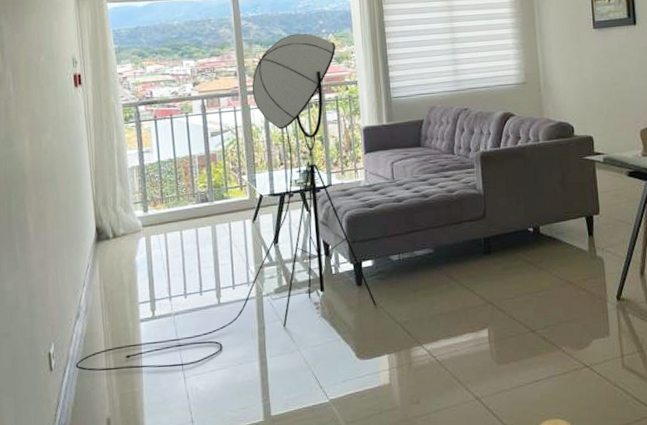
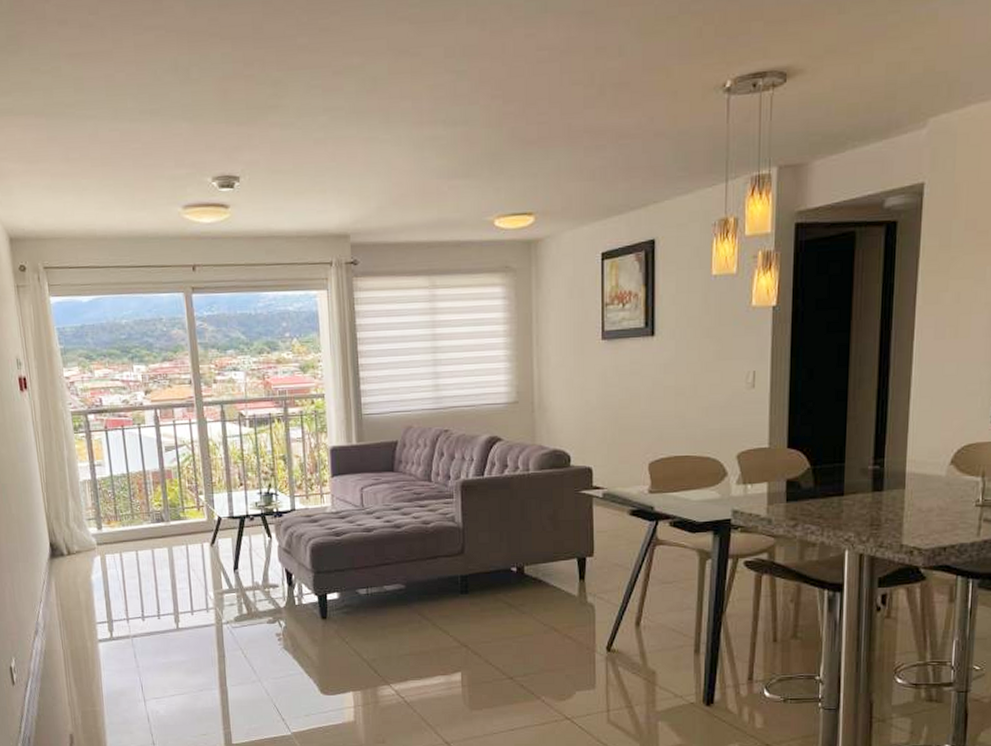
floor lamp: present [75,33,376,371] -> none [36,337,341,689]

